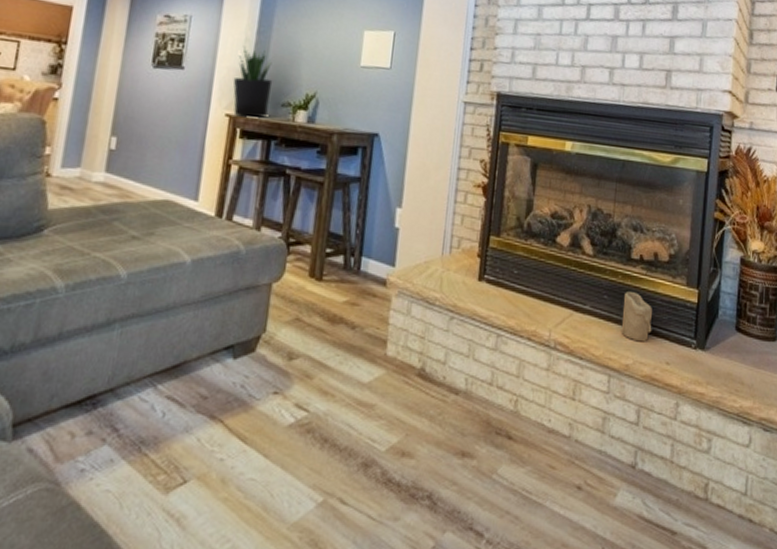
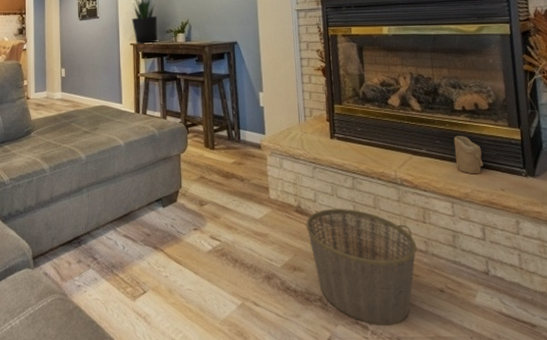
basket: none [427,374,560,532] -> present [306,208,417,325]

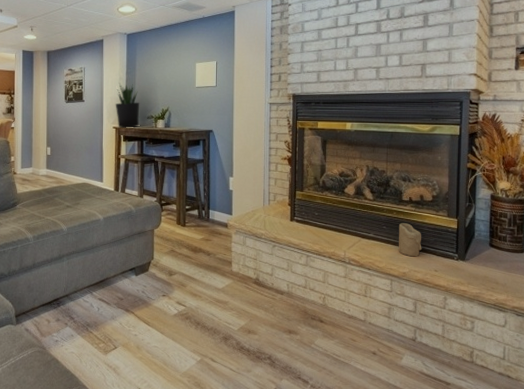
basket: present [306,208,417,325] -> none [262,281,357,380]

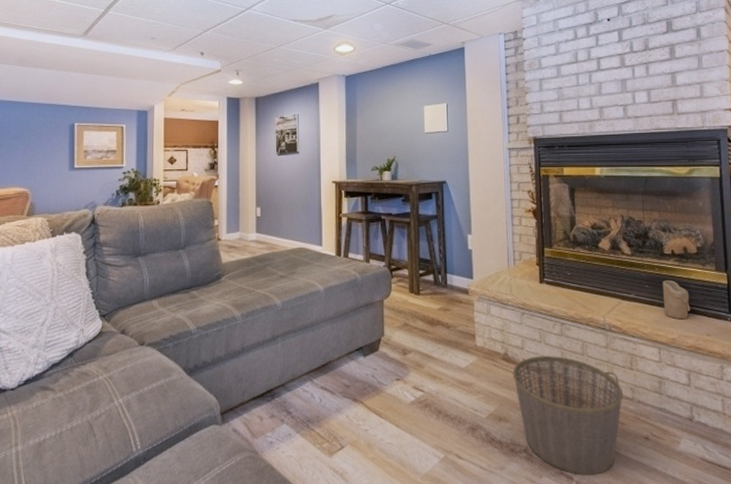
planter: present [115,83,140,128] -> none [334,131,363,182]
basket: none [262,281,357,380] -> present [512,355,624,476]

